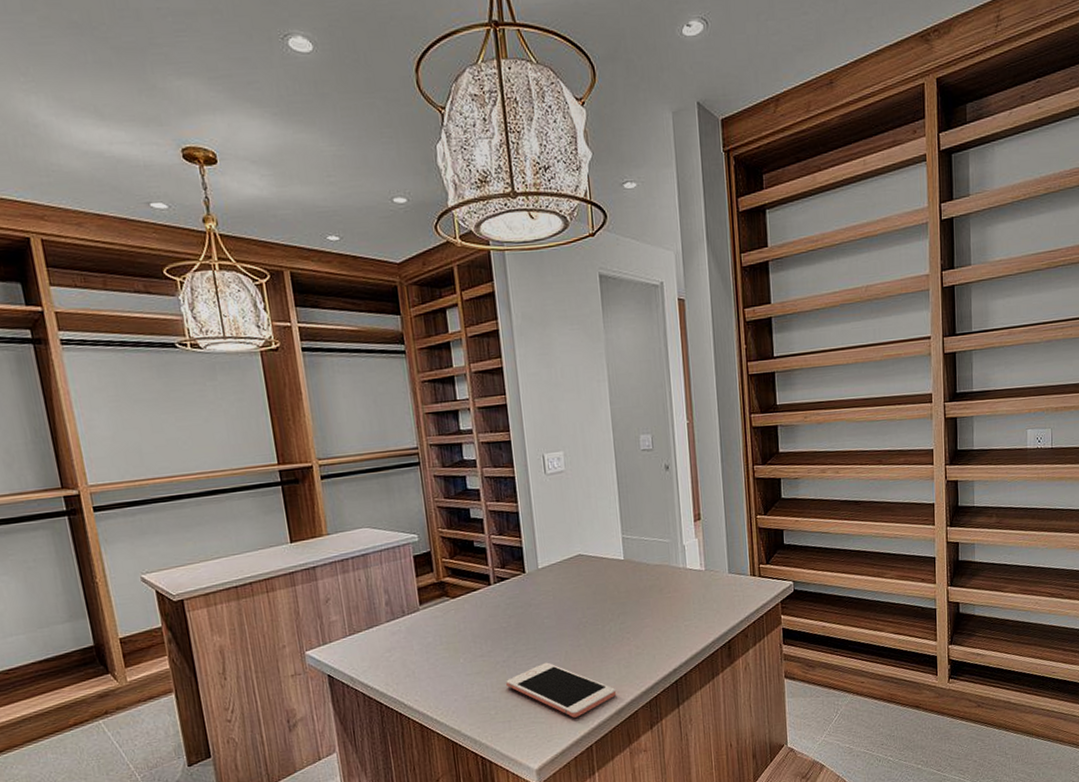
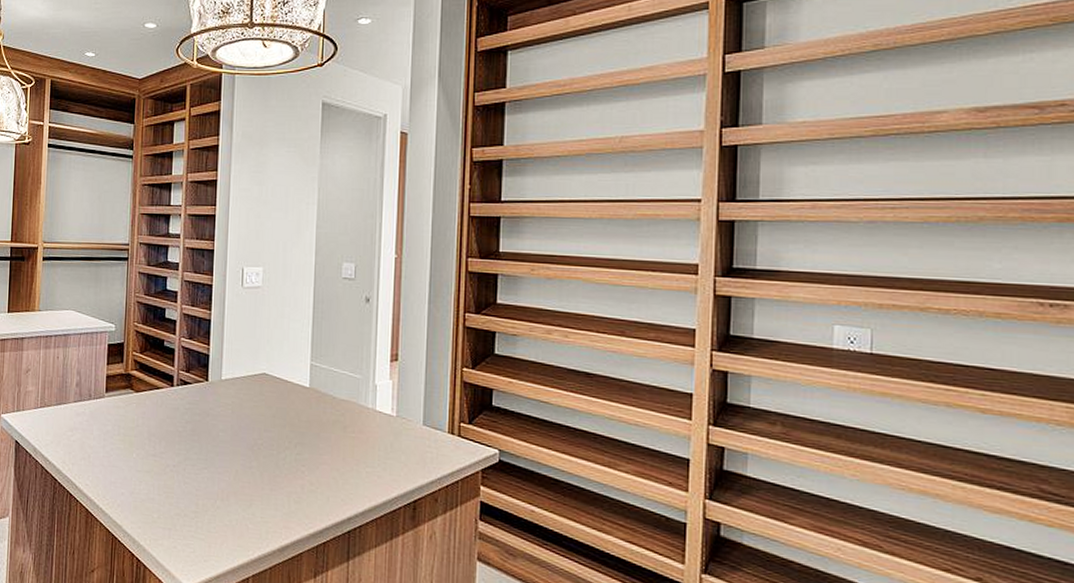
cell phone: present [506,662,617,718] -> none [173,477,283,544]

